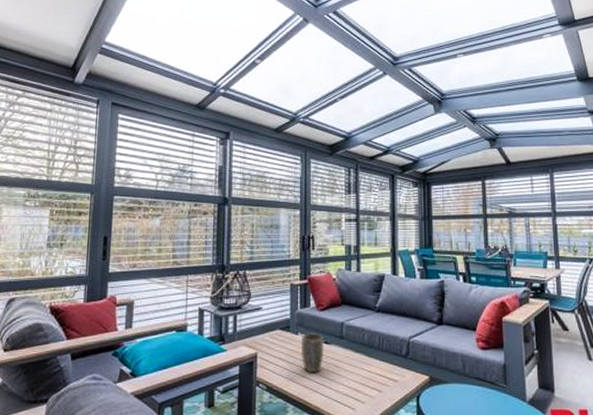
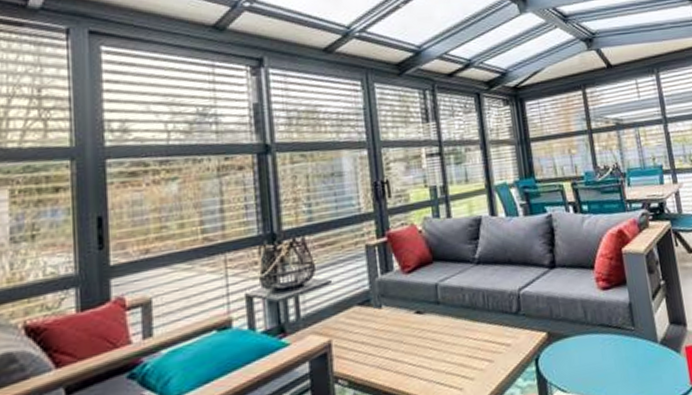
plant pot: present [300,333,323,373] -> none [387,302,417,355]

